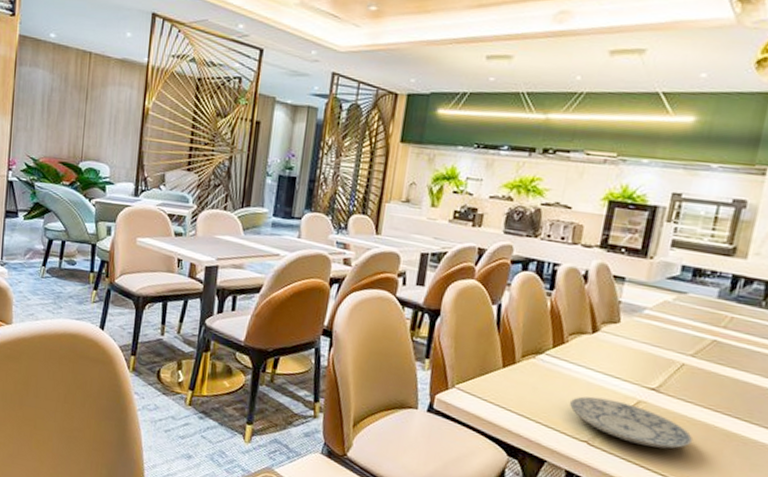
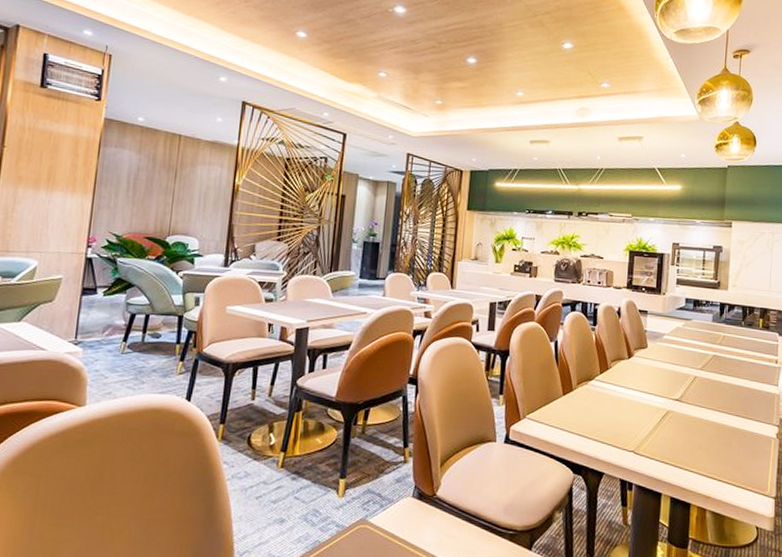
plate: present [569,396,694,449] -> none [617,412,710,449]

